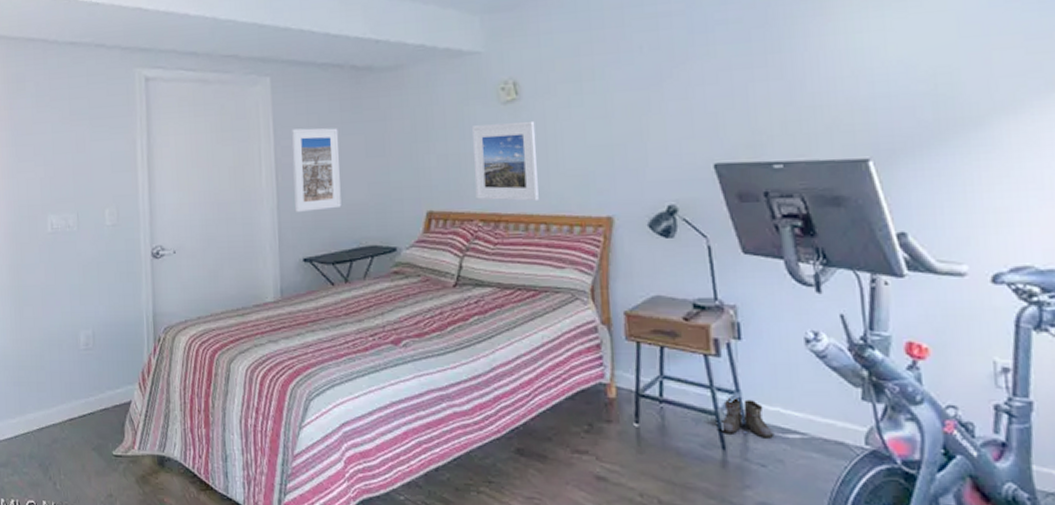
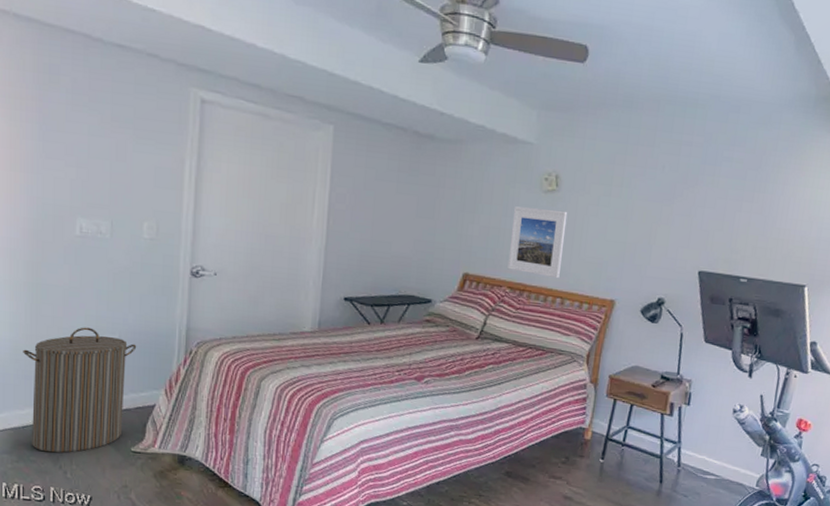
laundry hamper: none [11,325,109,463] -> present [23,327,137,454]
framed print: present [291,128,342,212] -> none [341,179,394,258]
boots: present [720,398,773,439] -> none [661,446,697,478]

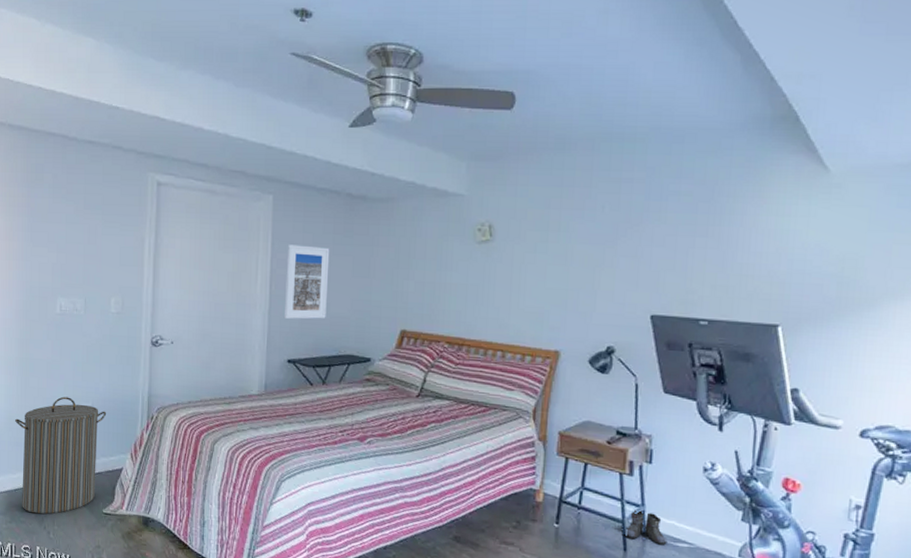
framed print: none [341,179,394,258] -> present [283,245,330,319]
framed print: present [507,206,568,279] -> none [444,259,504,331]
boots: none [661,446,697,478] -> present [624,510,666,545]

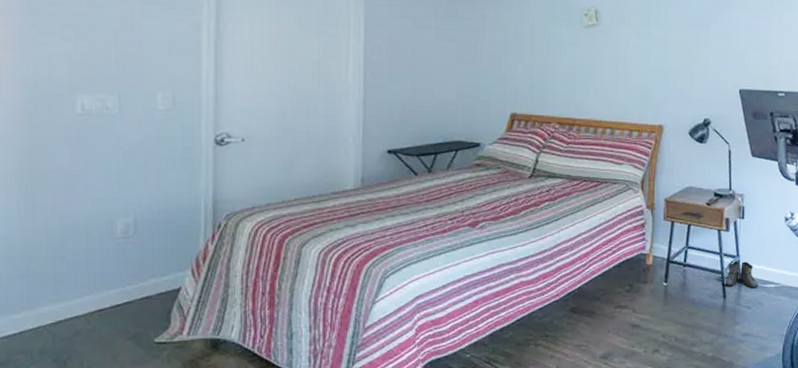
laundry hamper: present [15,396,107,515] -> none [17,212,156,358]
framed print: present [283,245,330,319] -> none [381,30,432,107]

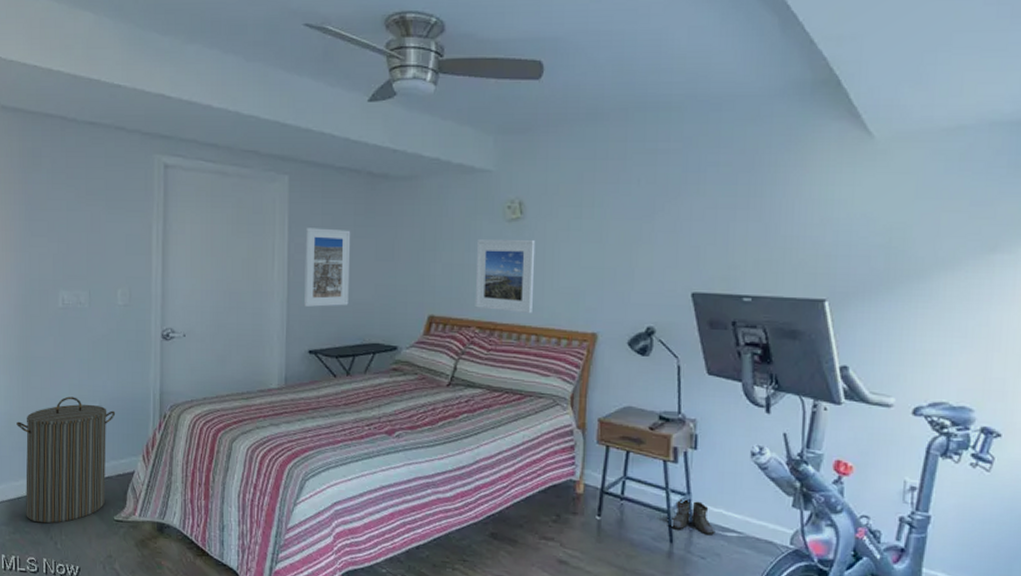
laundry hamper: none [17,212,156,358] -> present [16,396,116,524]
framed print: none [381,30,432,107] -> present [303,228,351,307]
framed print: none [555,43,610,110] -> present [475,239,536,314]

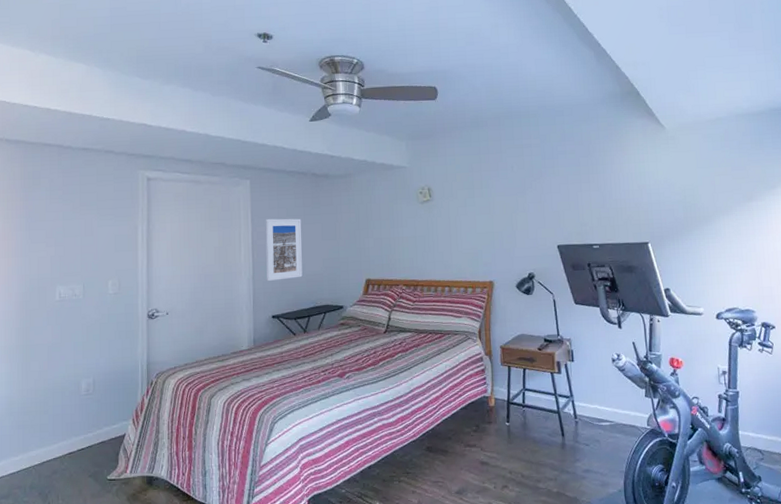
laundry hamper: present [16,396,116,524] -> none [16,375,108,492]
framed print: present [475,239,536,314] -> none [399,215,444,271]
boots: present [670,499,714,535] -> none [561,400,593,427]

